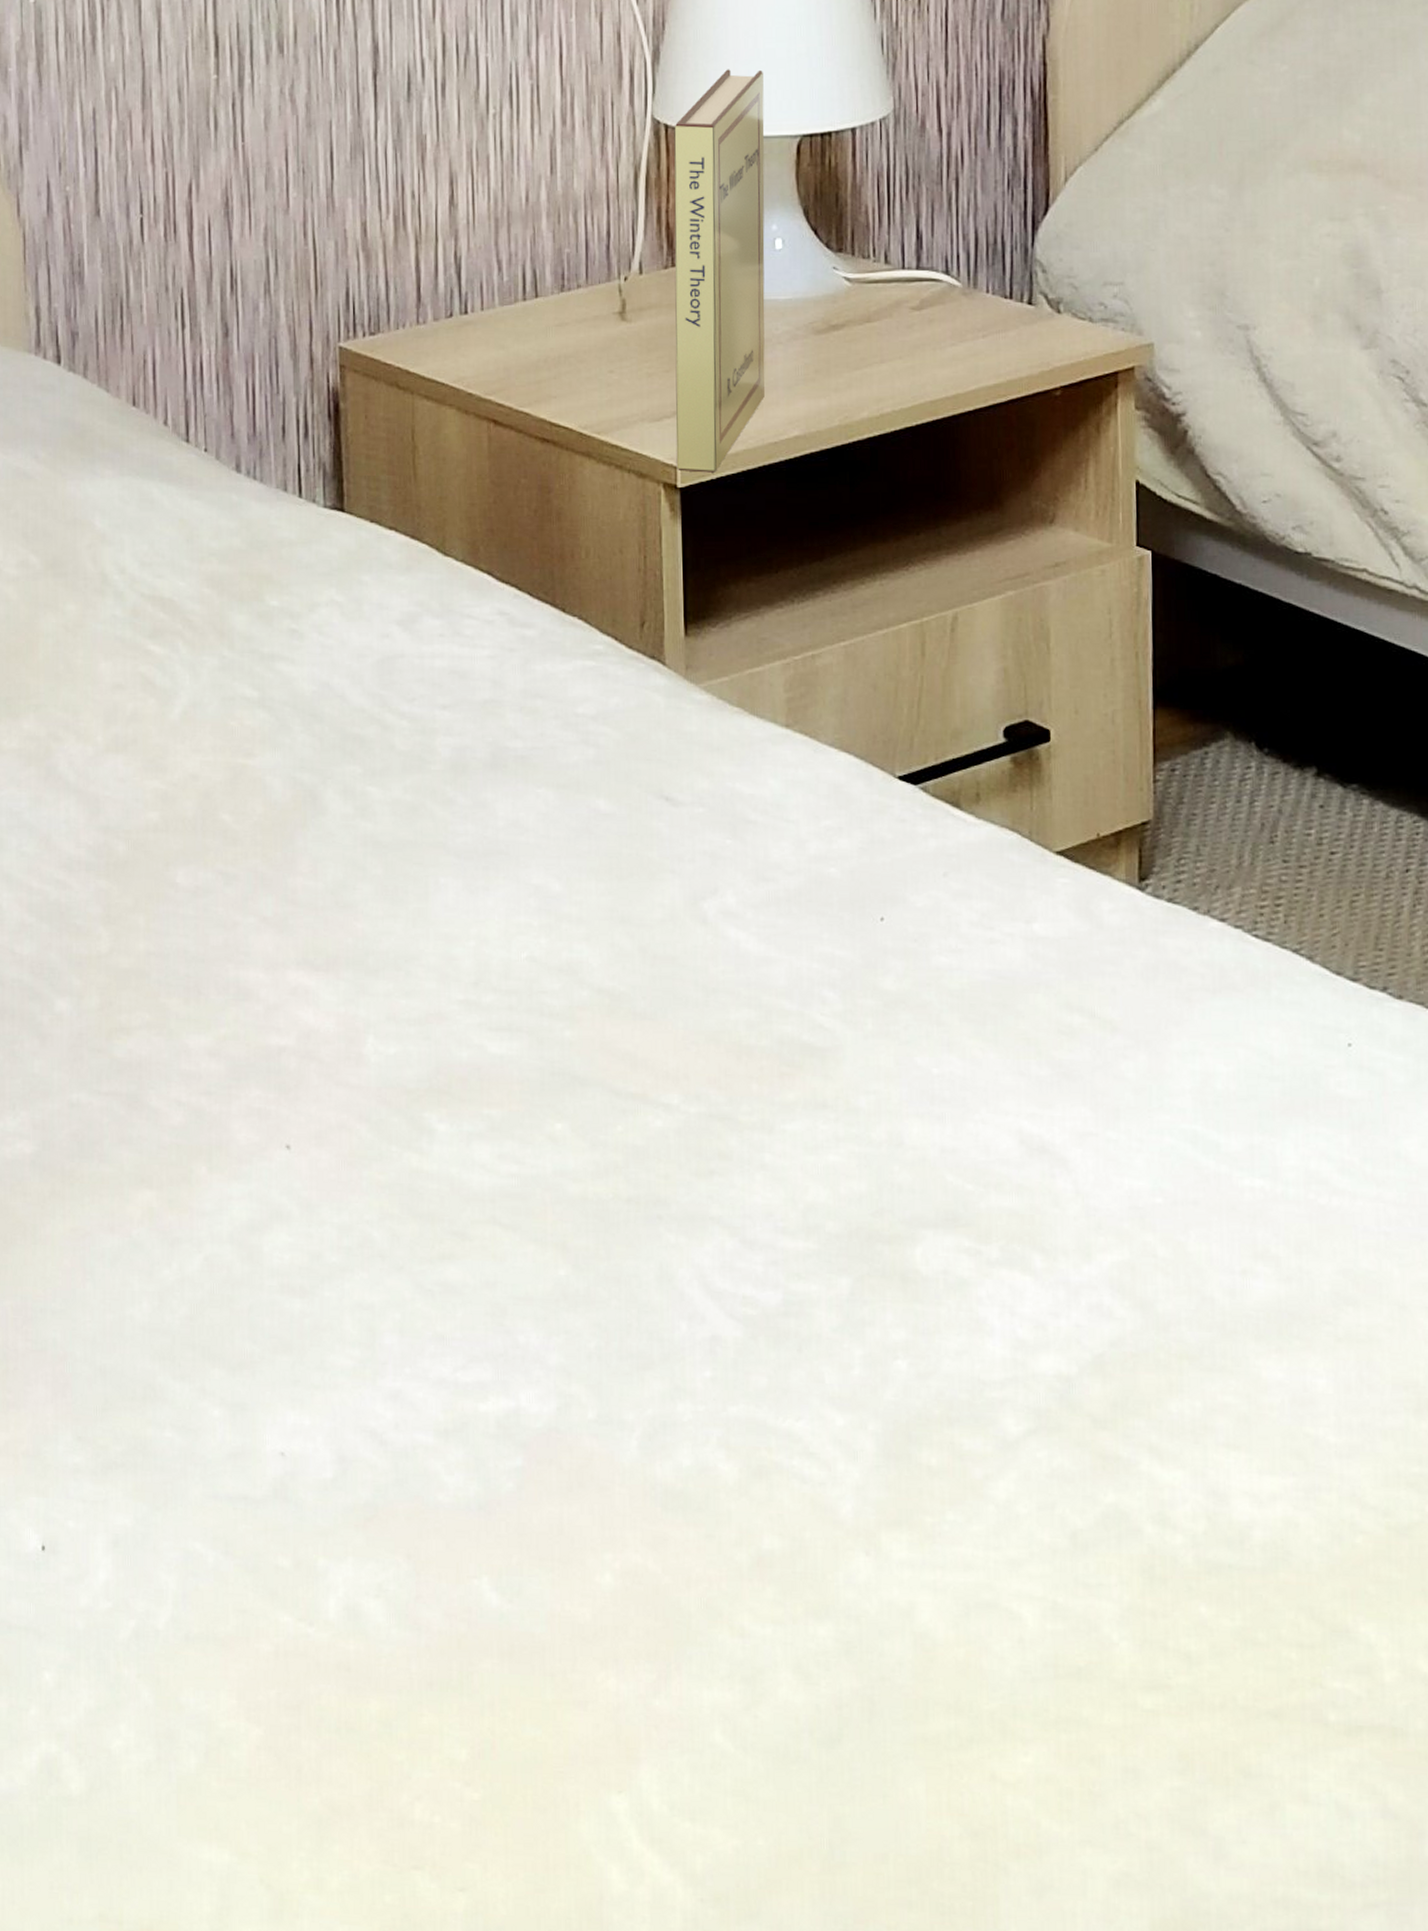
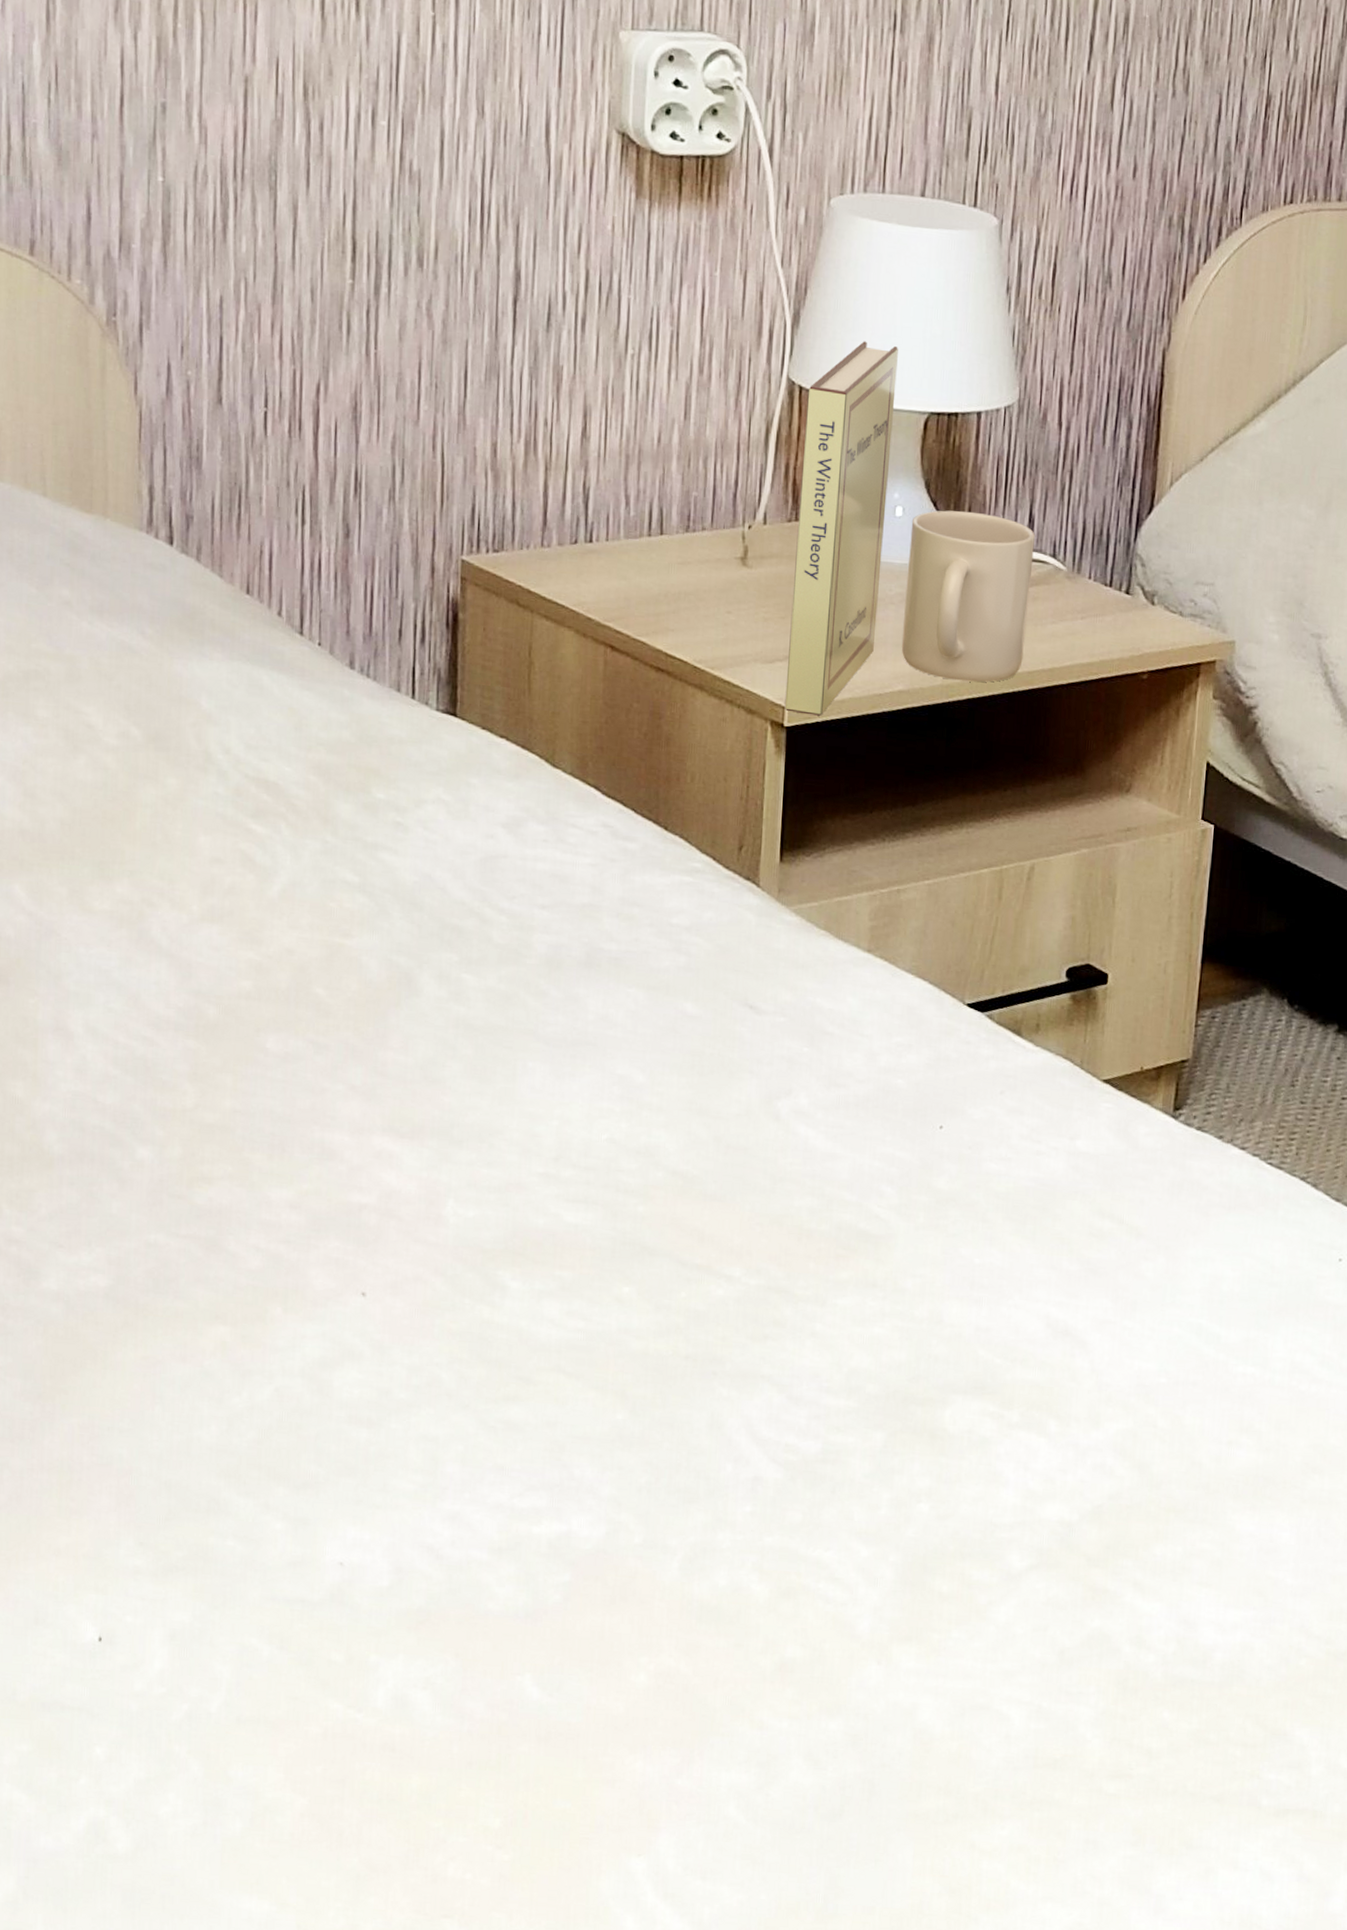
mug: none [792,235,925,419] -> present [901,510,1035,682]

